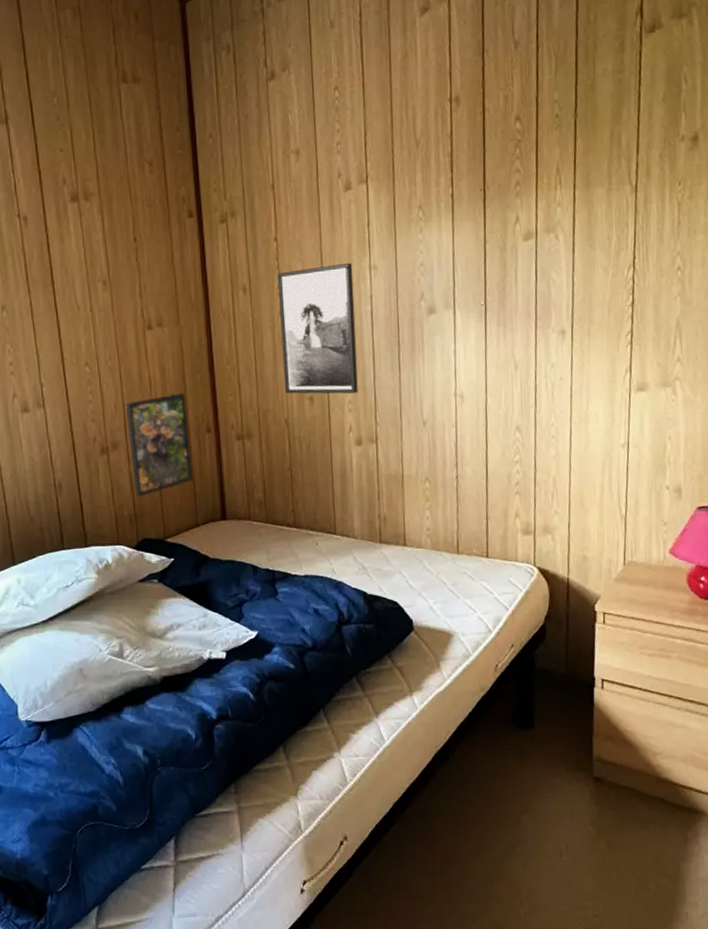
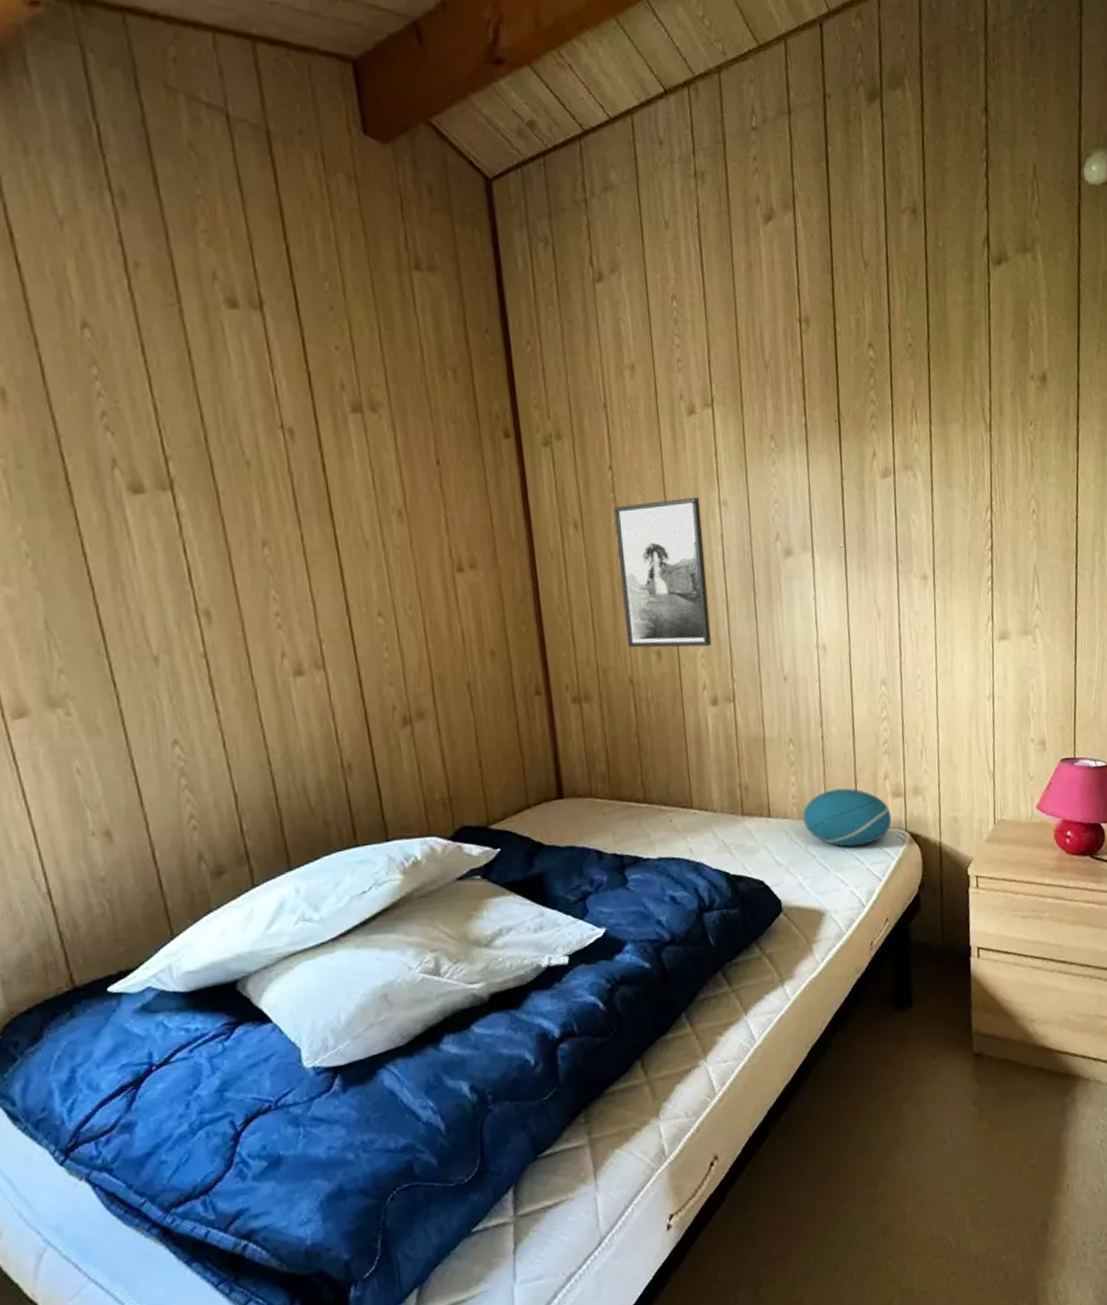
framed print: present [125,392,194,497] -> none [431,647,521,777]
cushion: none [436,524,521,577] -> present [803,788,892,847]

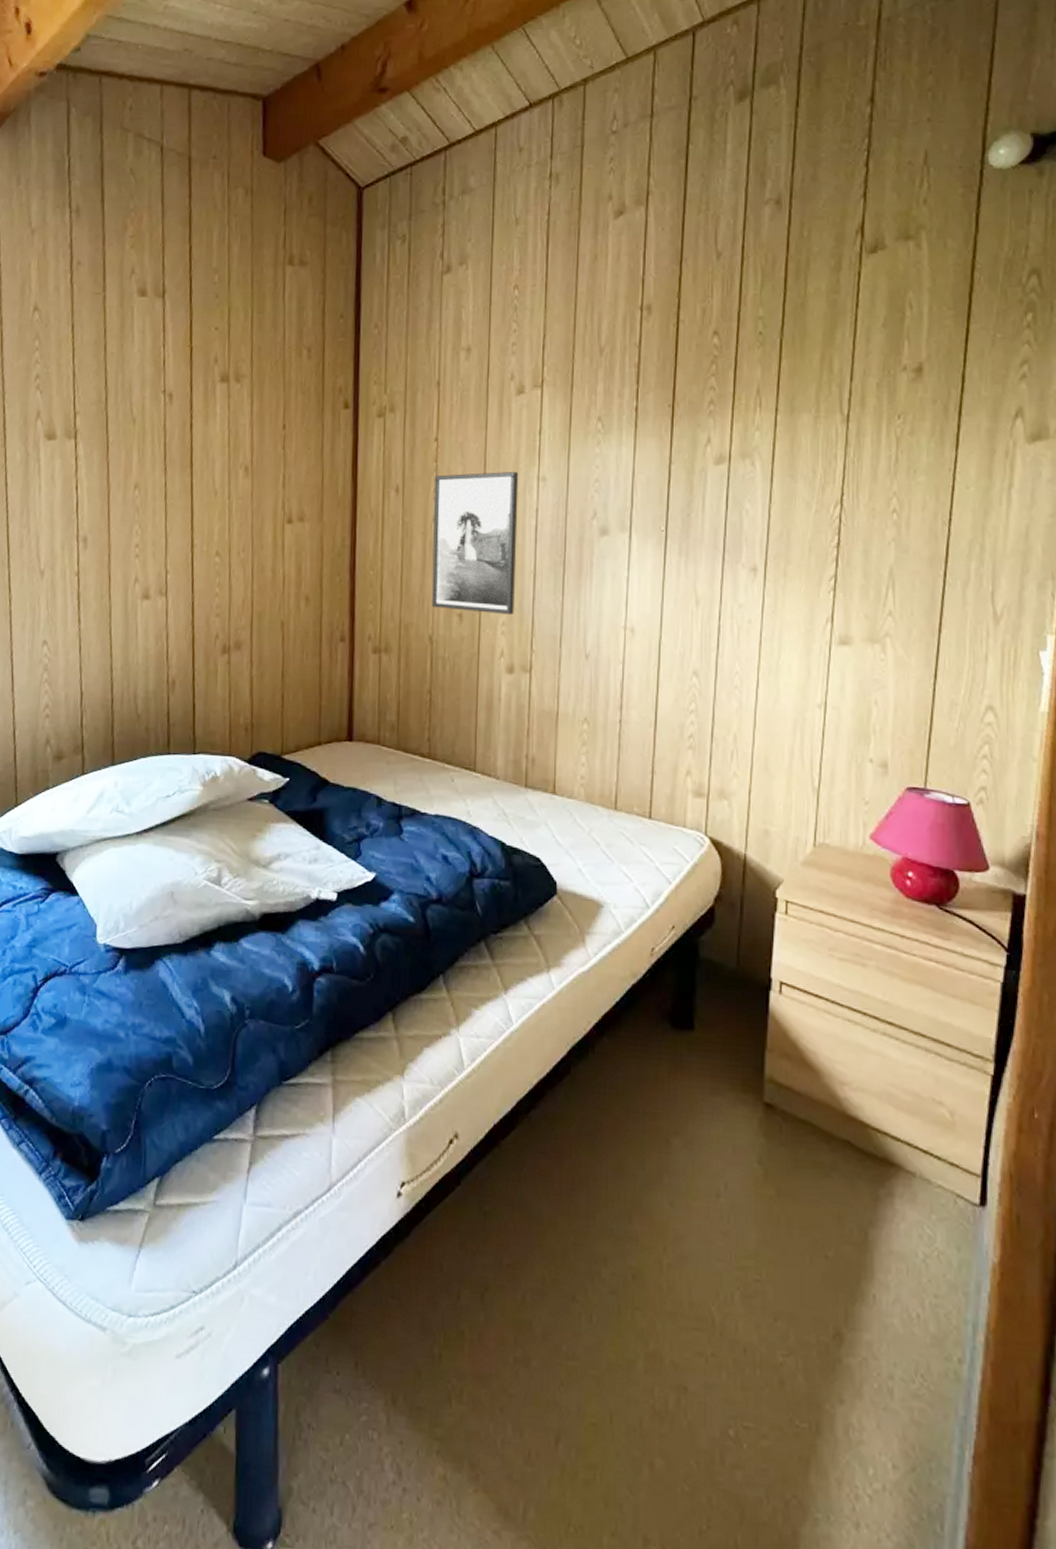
cushion: present [803,788,892,847] -> none [590,777,690,842]

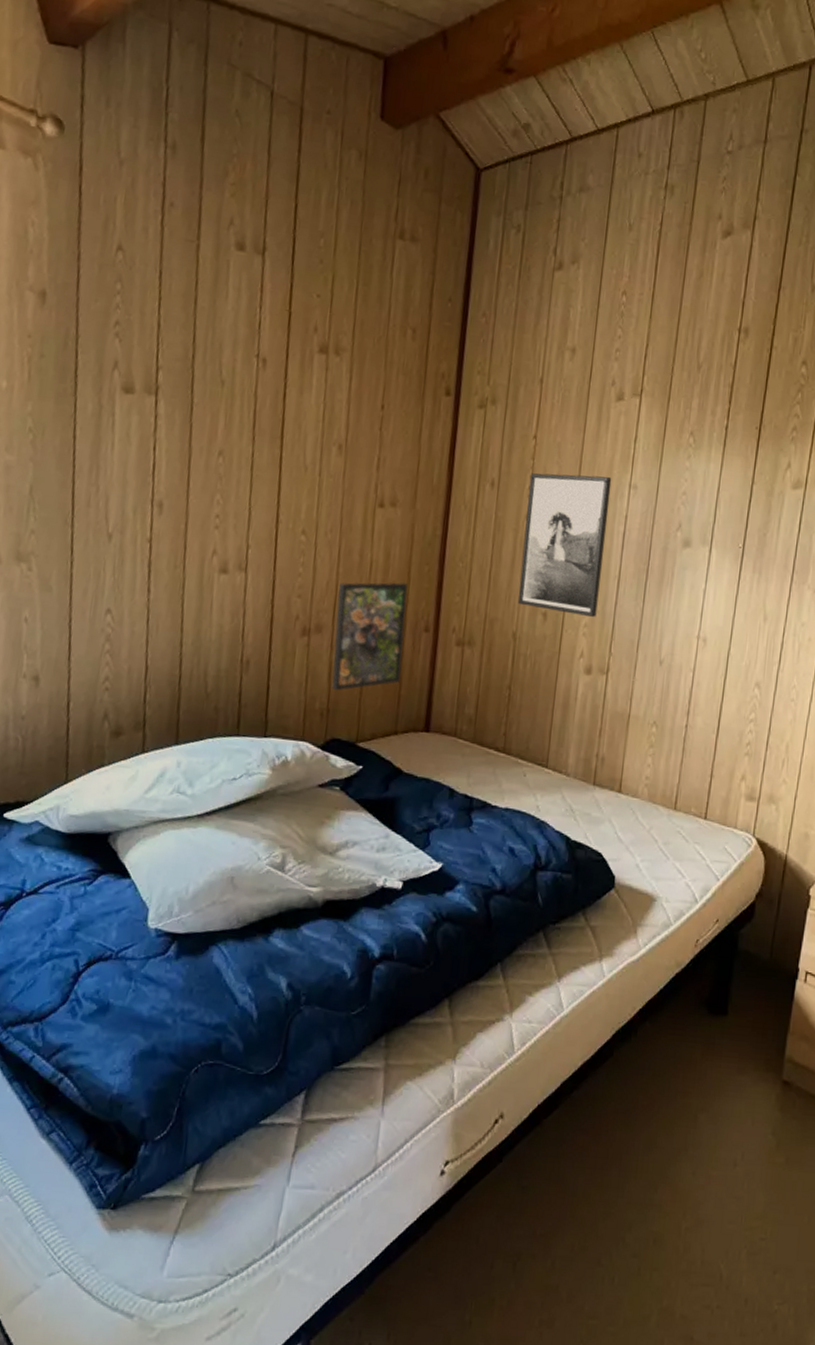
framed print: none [253,594,322,705] -> present [332,582,409,691]

